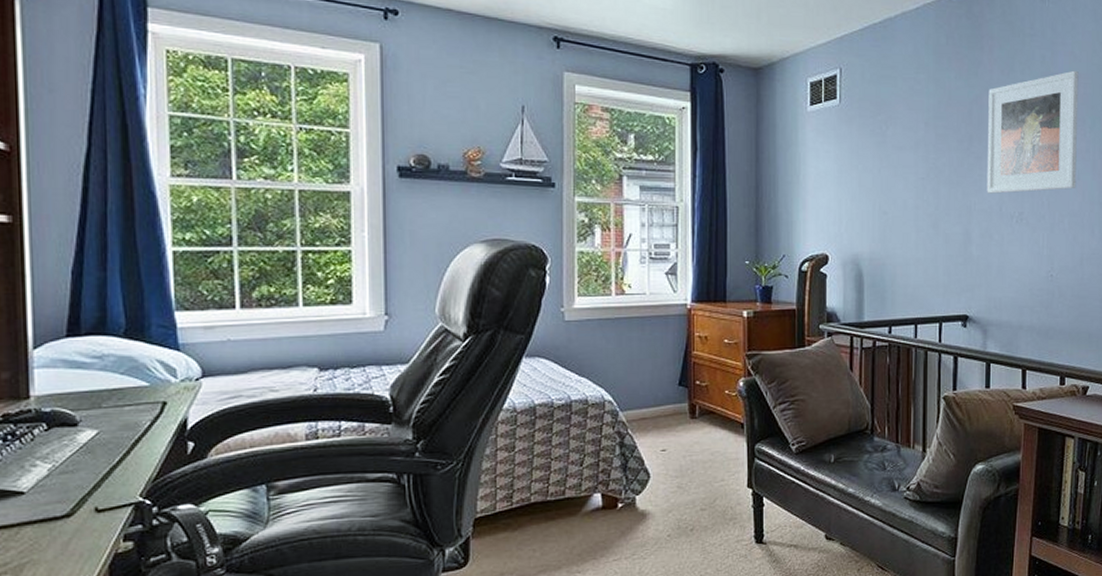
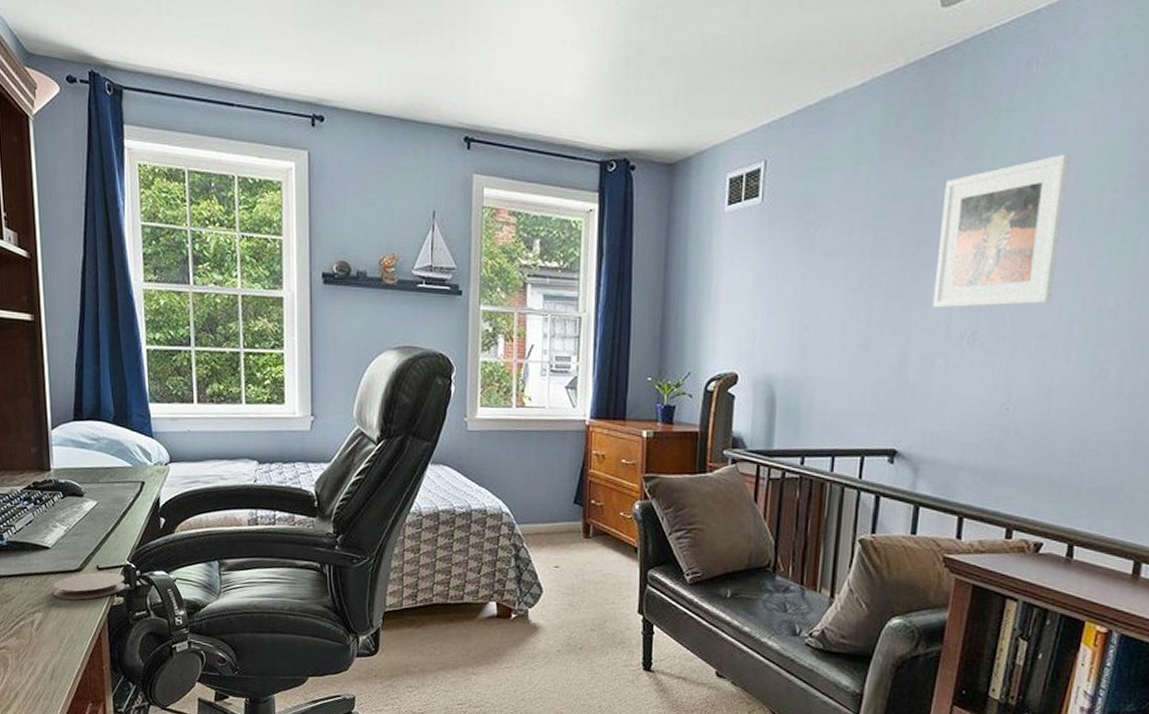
coaster: none [29,513,137,554] -> present [53,572,126,600]

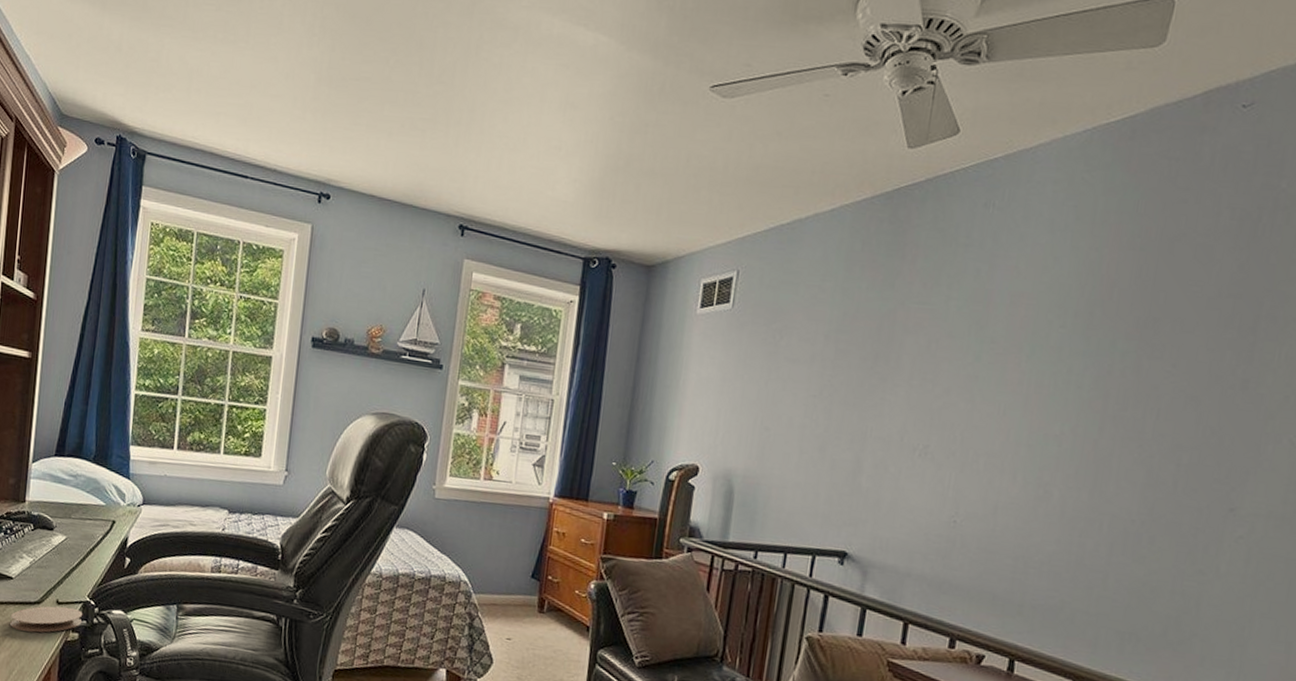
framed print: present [932,153,1070,309] -> none [887,288,1021,426]

